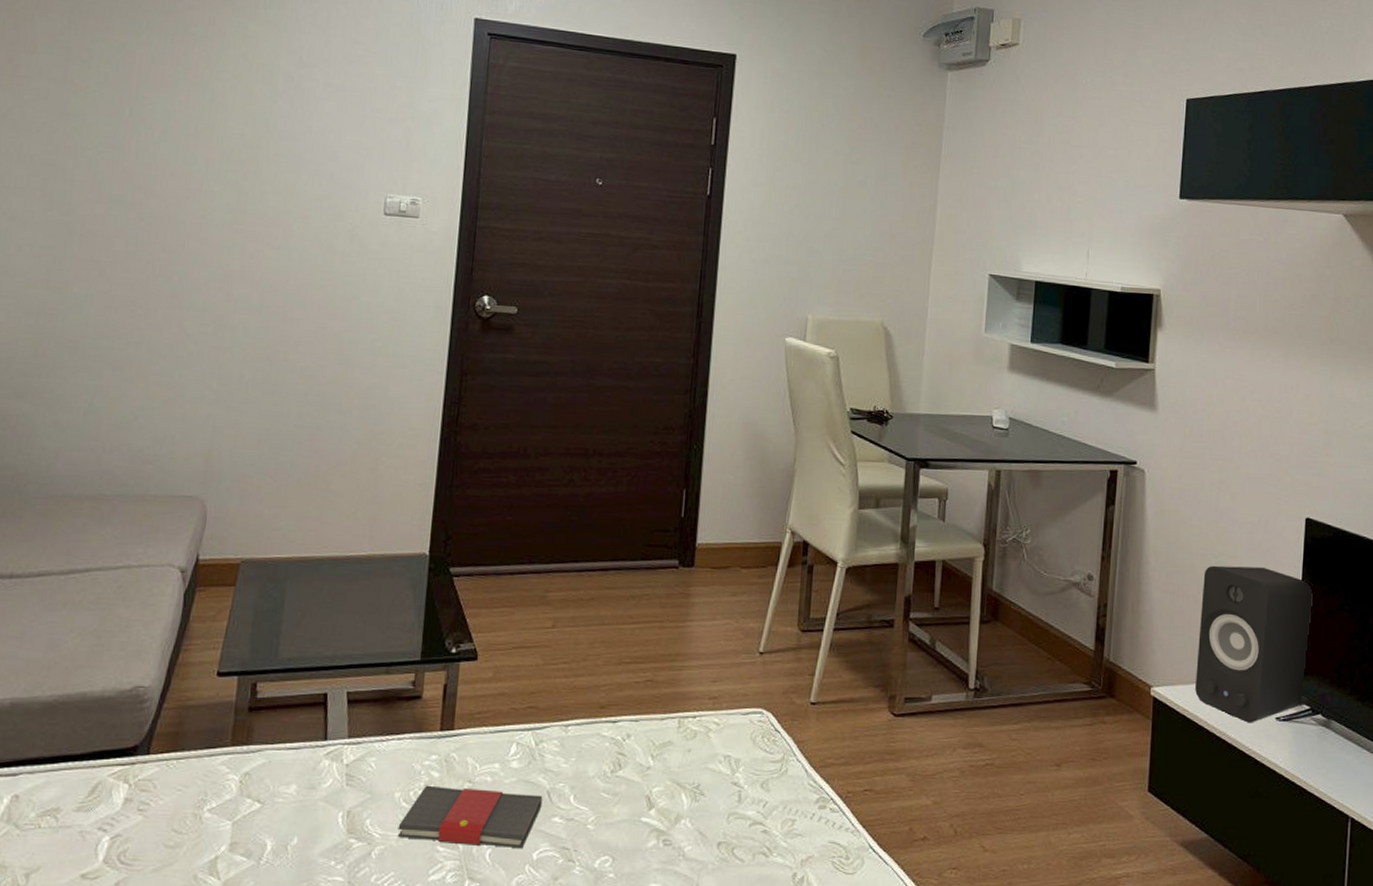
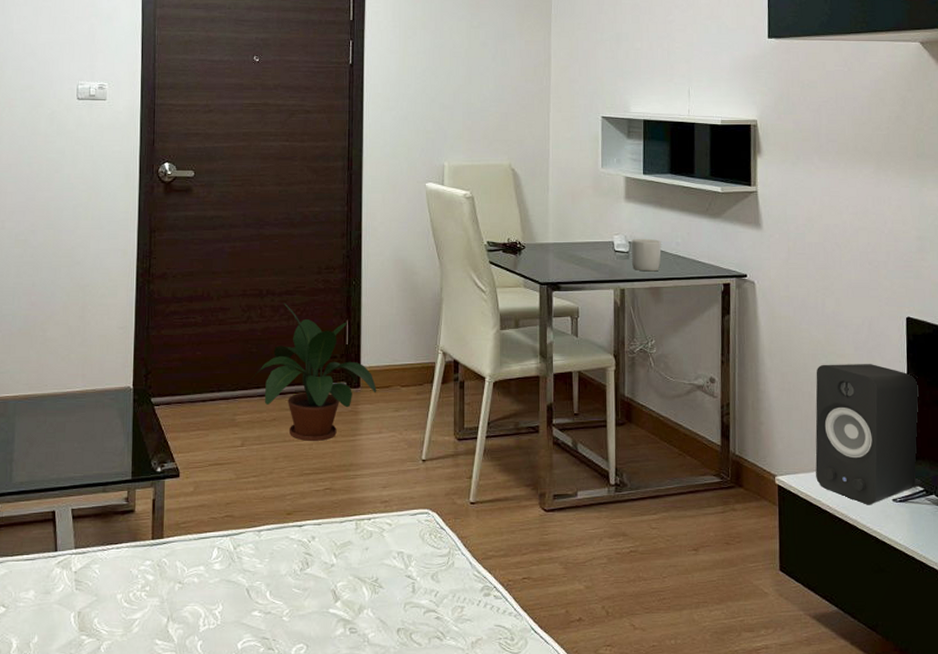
book: present [397,785,543,849] -> none [121,587,243,640]
potted plant: none [567,465,713,626] -> present [250,303,377,441]
mug: none [1010,414,1045,453] -> present [631,238,661,272]

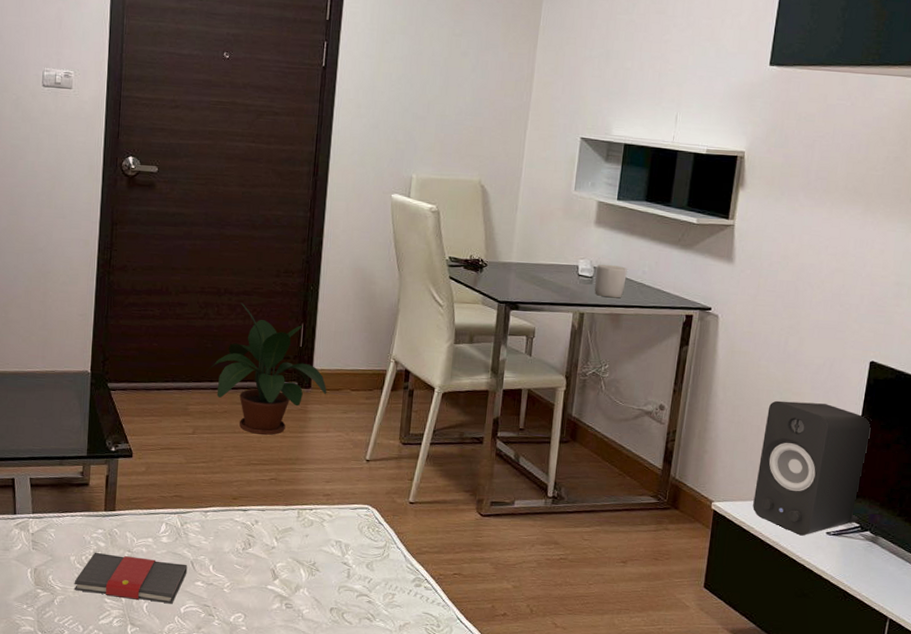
book: none [121,587,243,640] -> present [74,552,188,604]

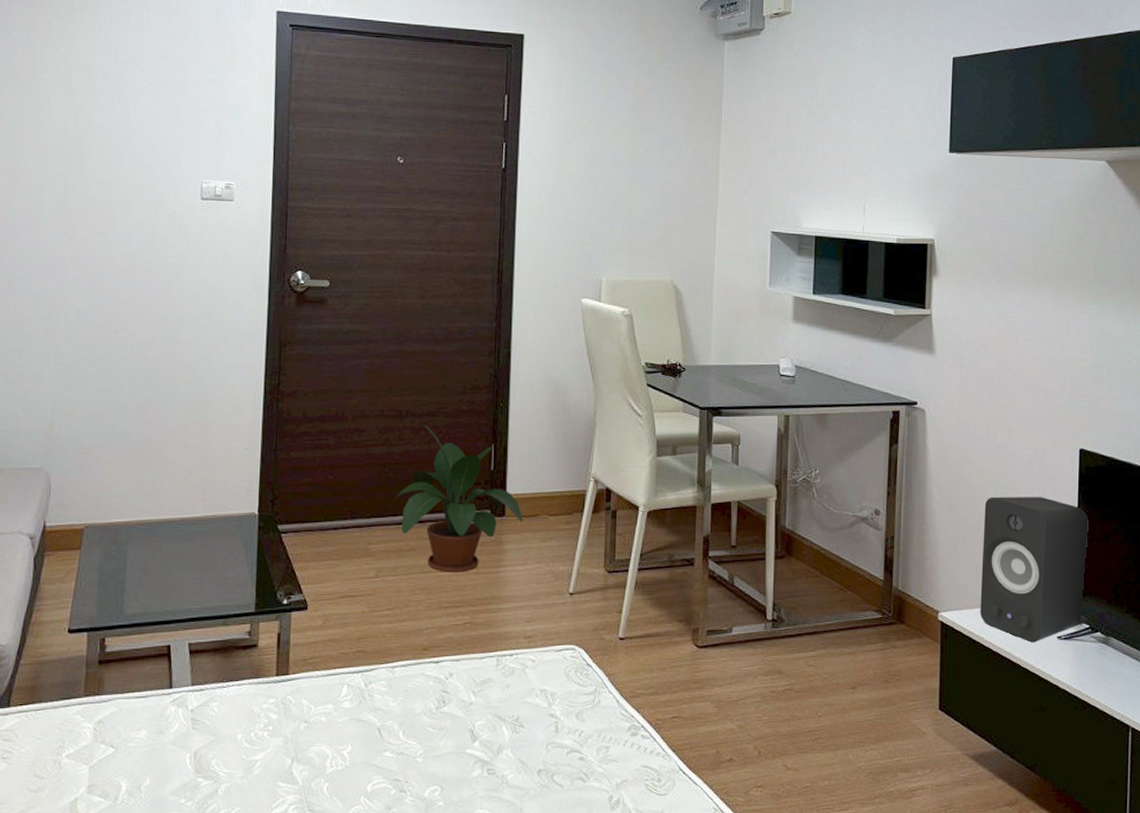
book: present [74,552,188,604] -> none [241,726,374,782]
mug: present [594,264,627,298] -> none [797,362,829,397]

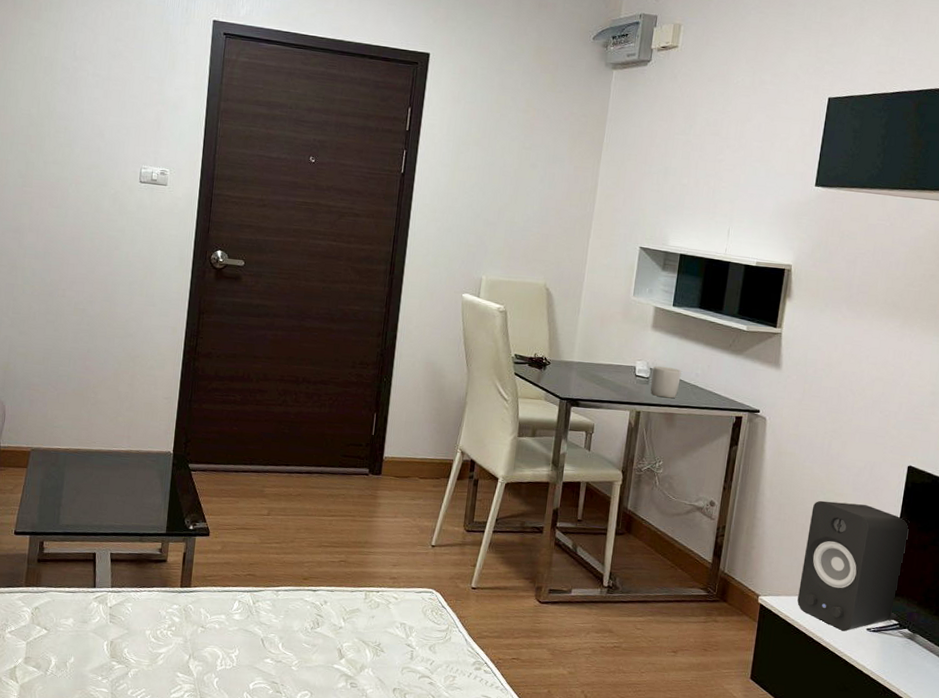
potted plant: present [386,425,523,572] -> none [281,391,397,519]
mug: none [797,362,829,397] -> present [650,366,682,399]

